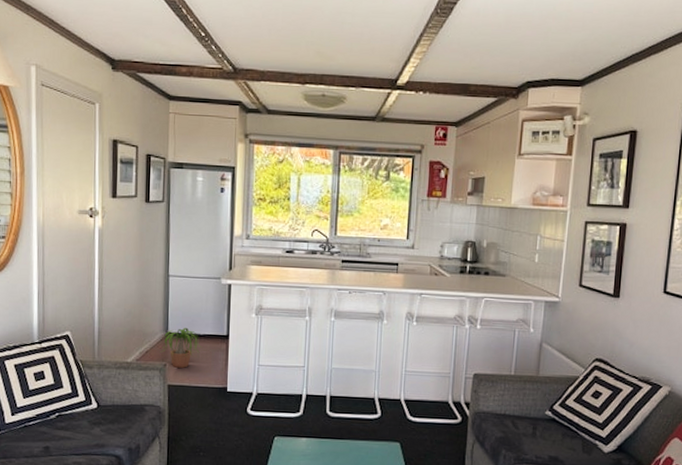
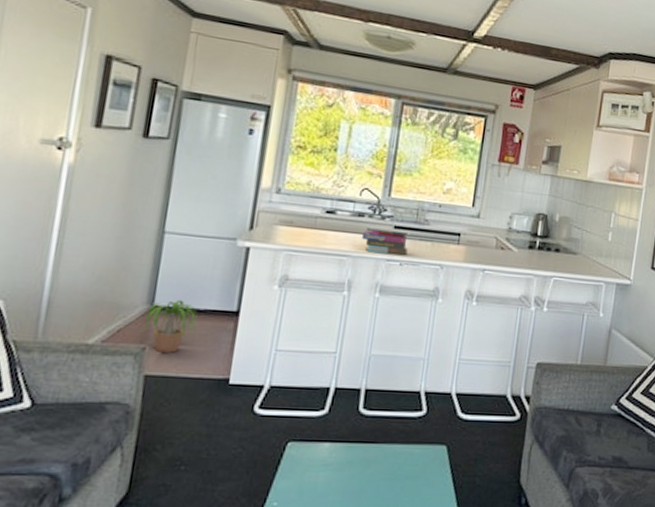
books: none [316,261,357,285] -> present [361,225,412,256]

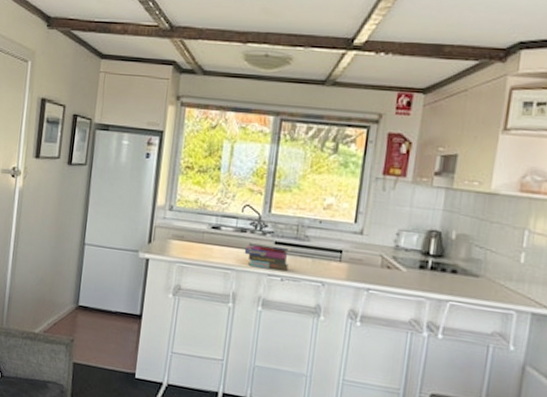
potted plant: present [142,299,199,354] -> none [71,301,112,347]

